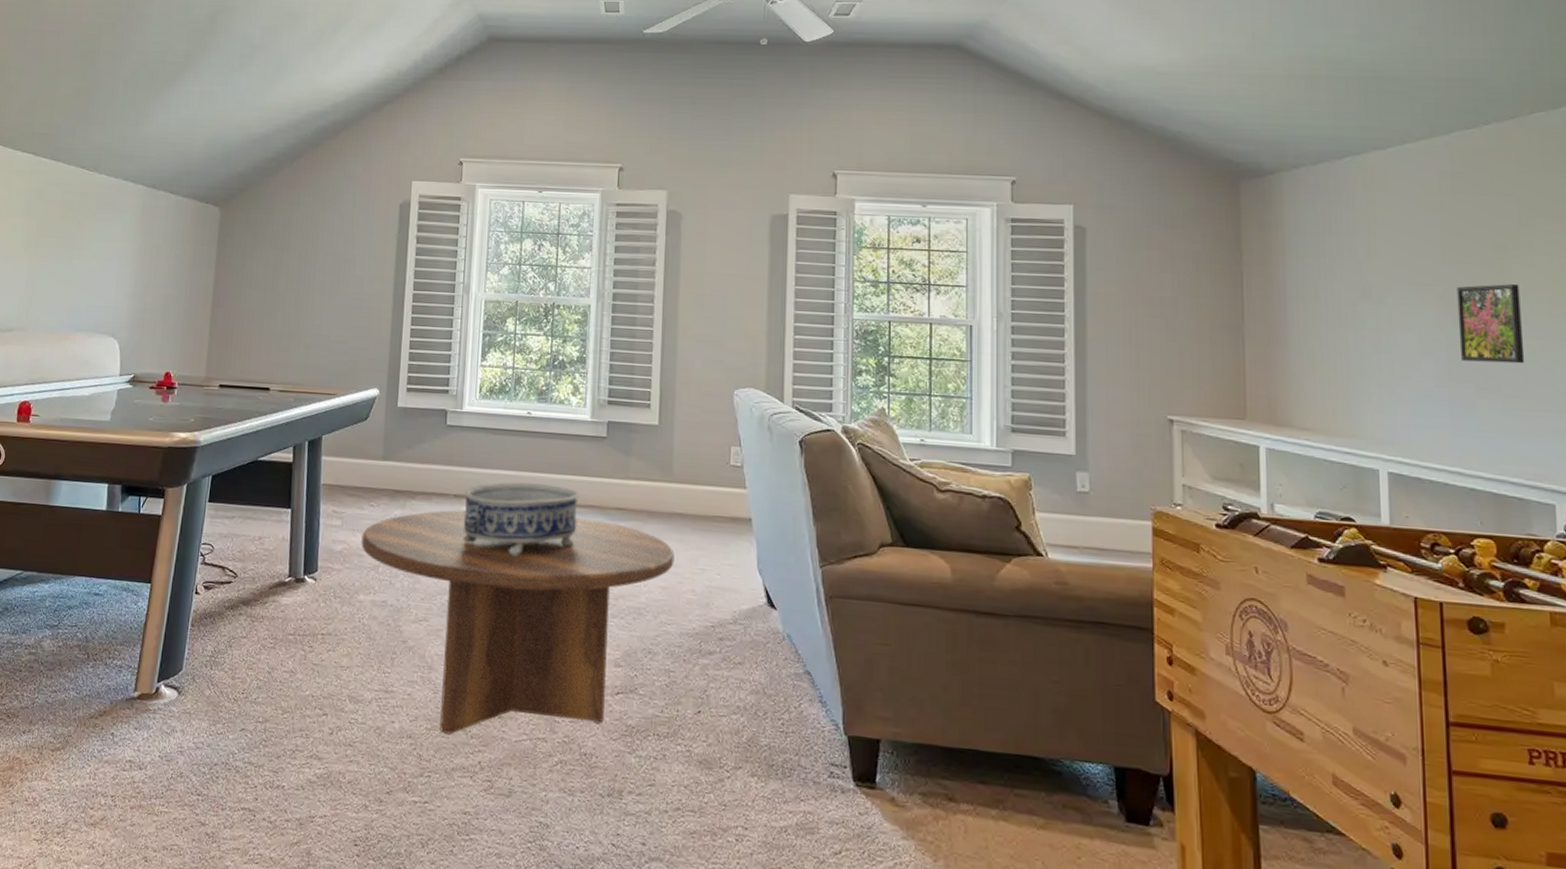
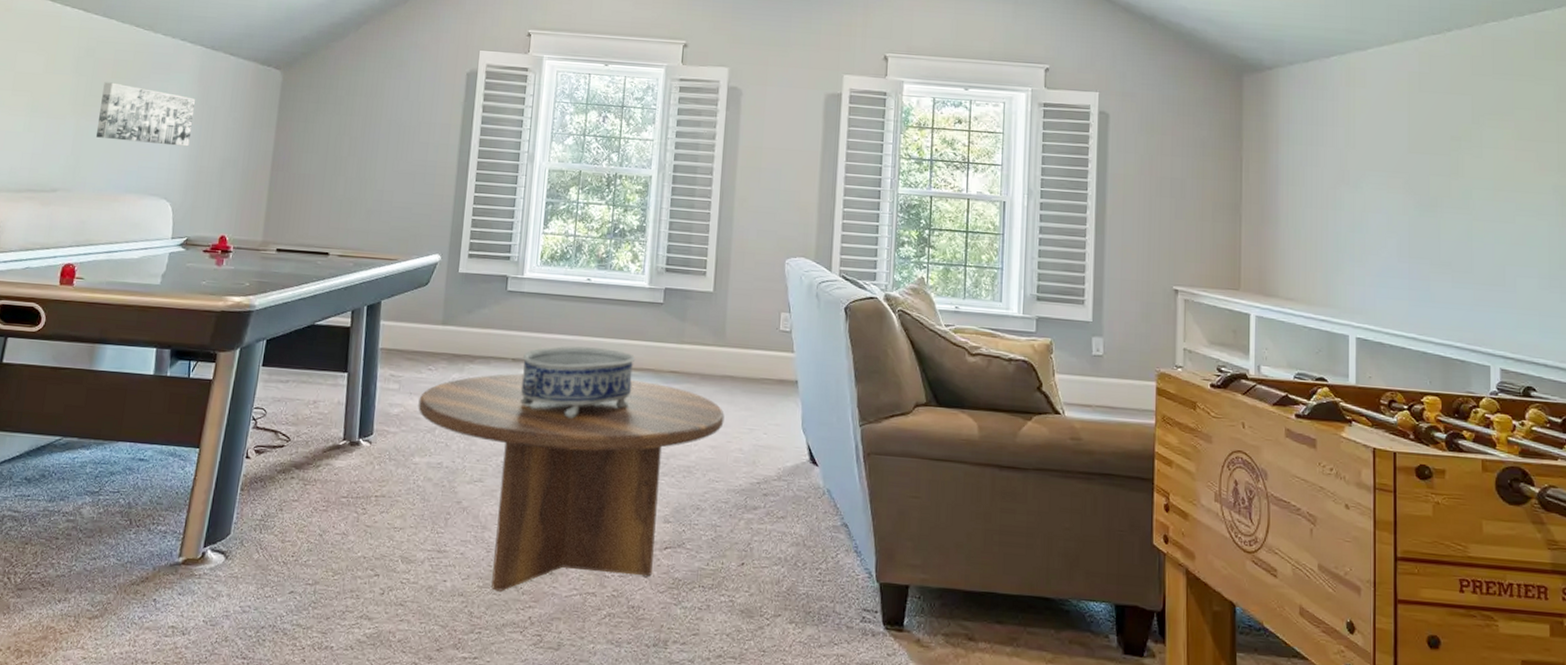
wall art: none [47,223,138,285] -> present [96,82,195,147]
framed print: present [1456,284,1525,364] -> none [1419,172,1471,243]

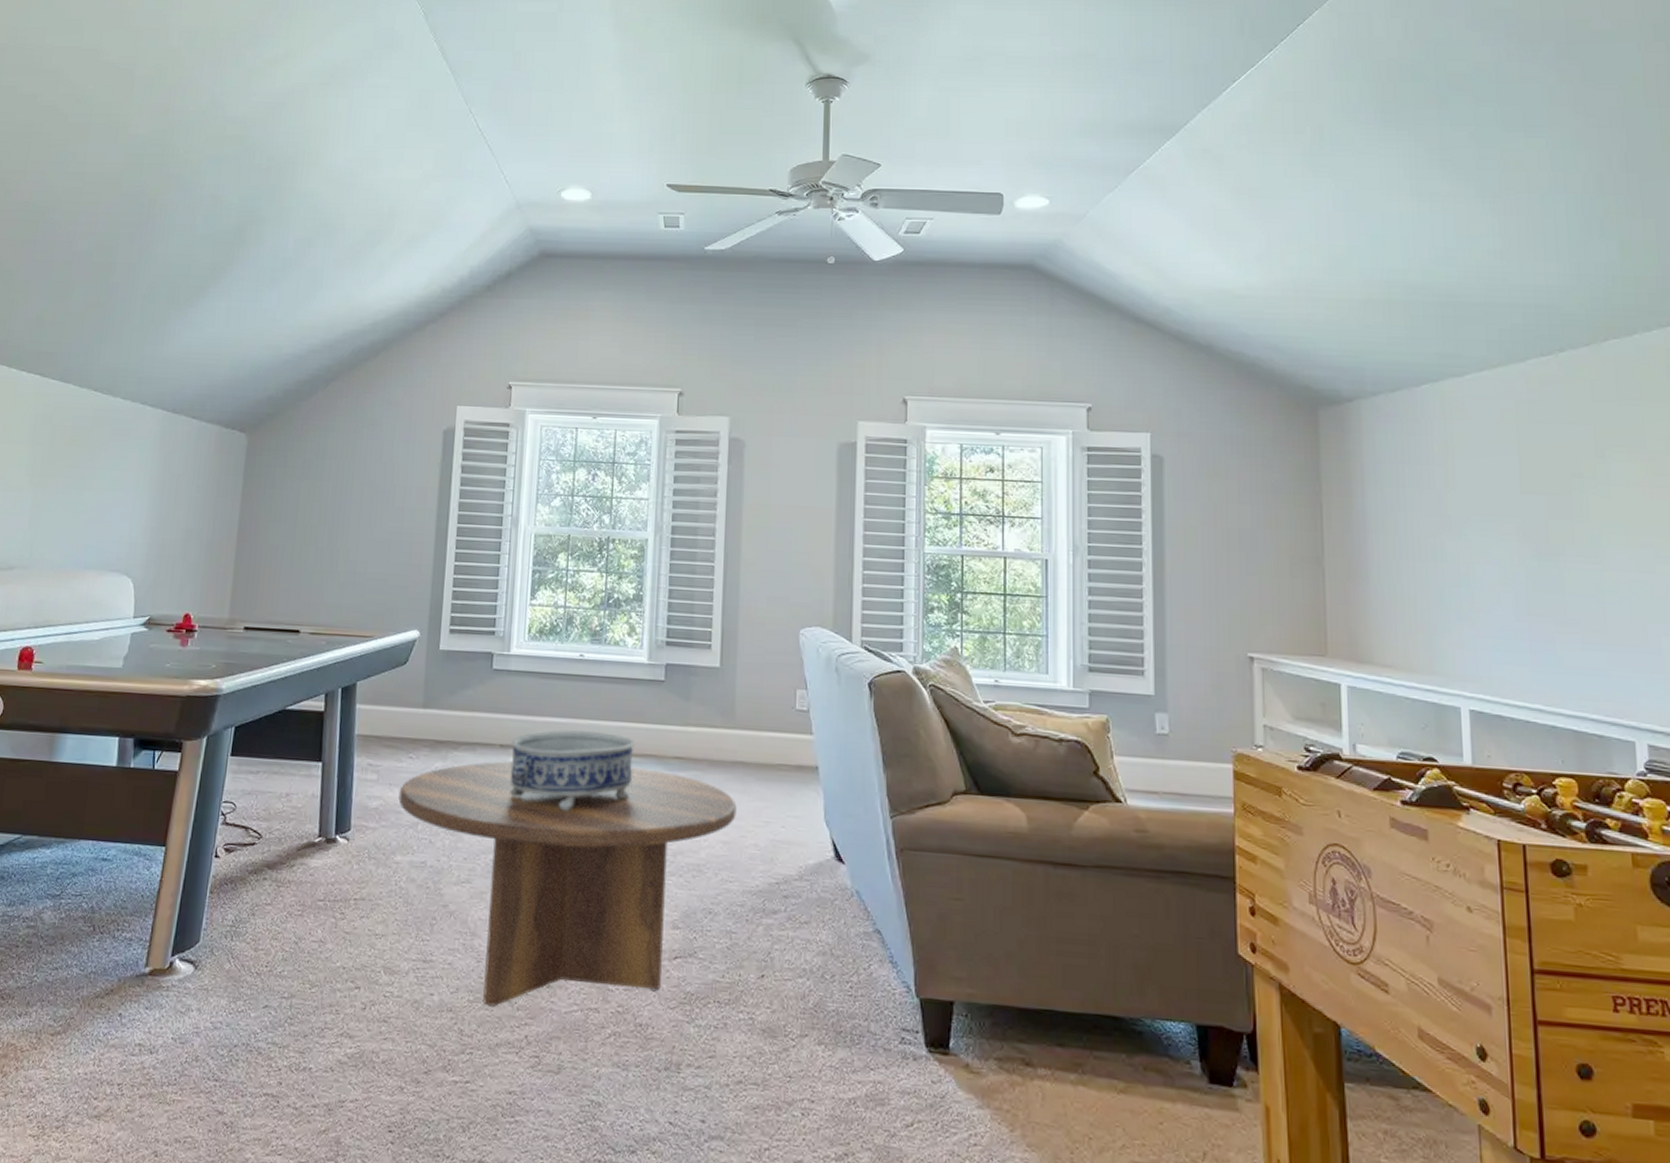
wall art: present [96,82,195,147] -> none [54,450,156,518]

